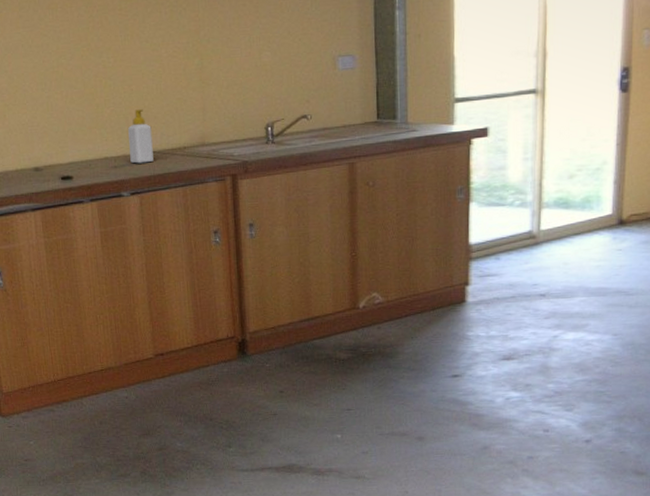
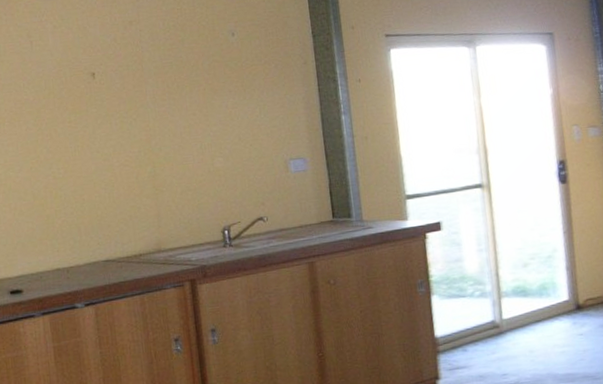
soap bottle: present [127,109,154,164] -> none [80,218,108,274]

